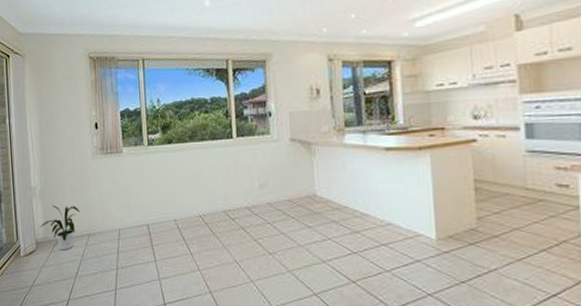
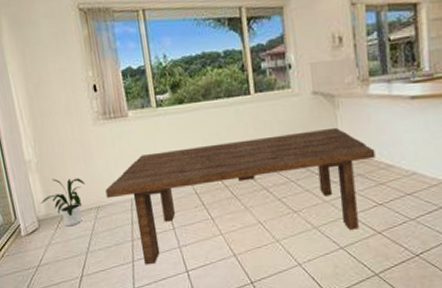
dining table: none [97,173,351,294] -> present [105,127,376,265]

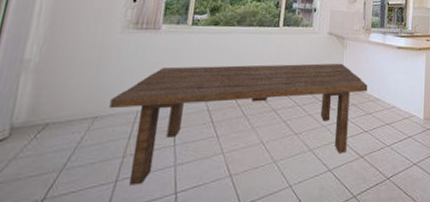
house plant: present [40,178,85,227] -> none [23,82,89,138]

